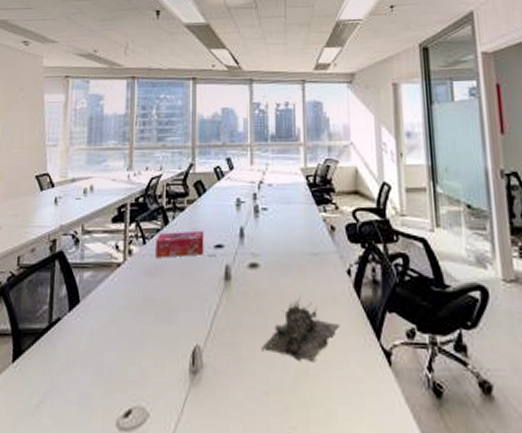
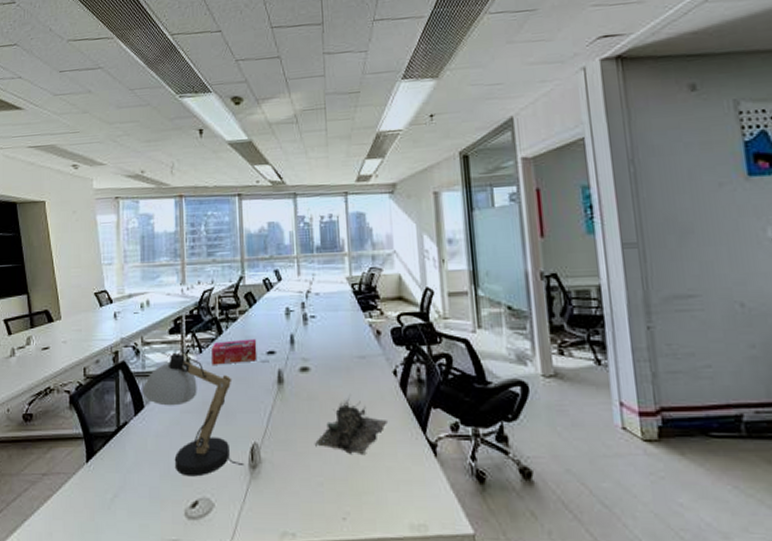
desk lamp: none [79,241,185,382] -> present [142,351,245,477]

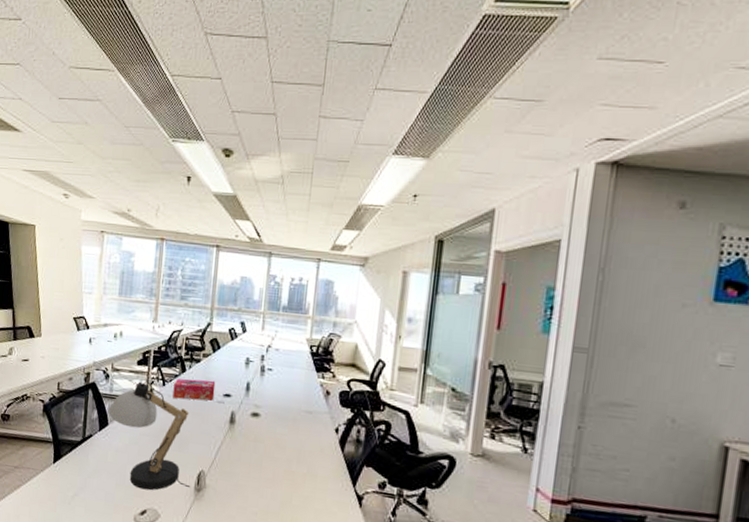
plant: present [314,398,387,456] -> none [254,445,323,496]

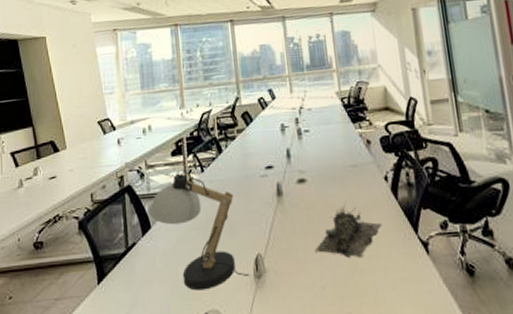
tissue box: present [173,378,216,401] -> none [212,155,257,183]
plant: none [254,445,323,496] -> present [314,205,382,258]

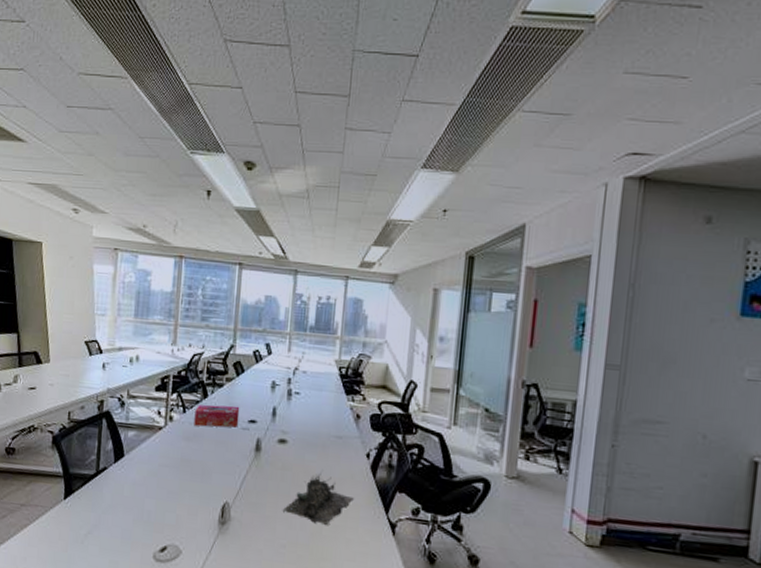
desk lamp: present [148,171,250,291] -> none [124,408,214,525]
tissue box: none [212,155,257,183] -> present [194,404,240,428]

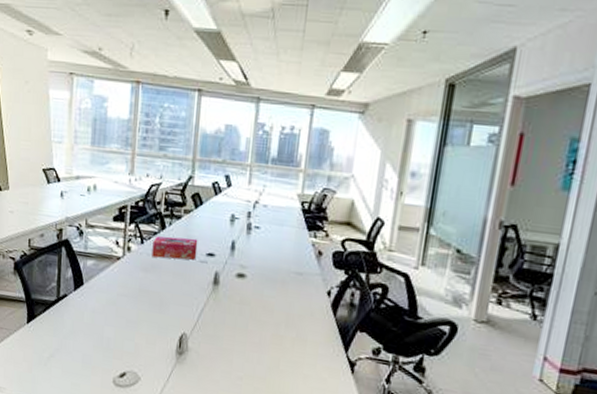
plant: present [282,472,354,526] -> none [239,308,313,361]

